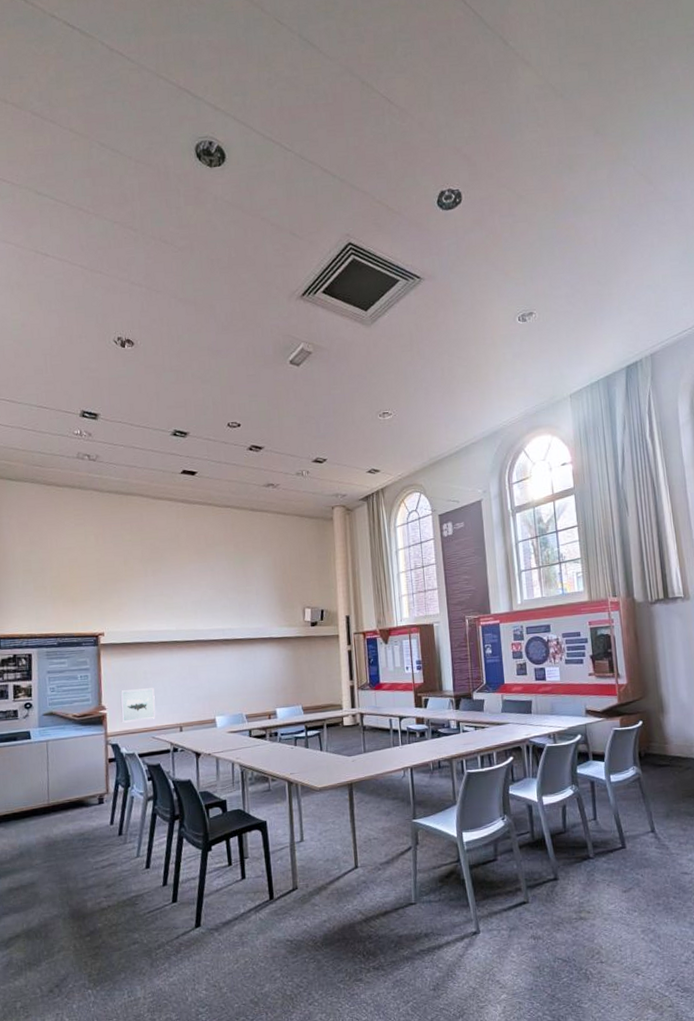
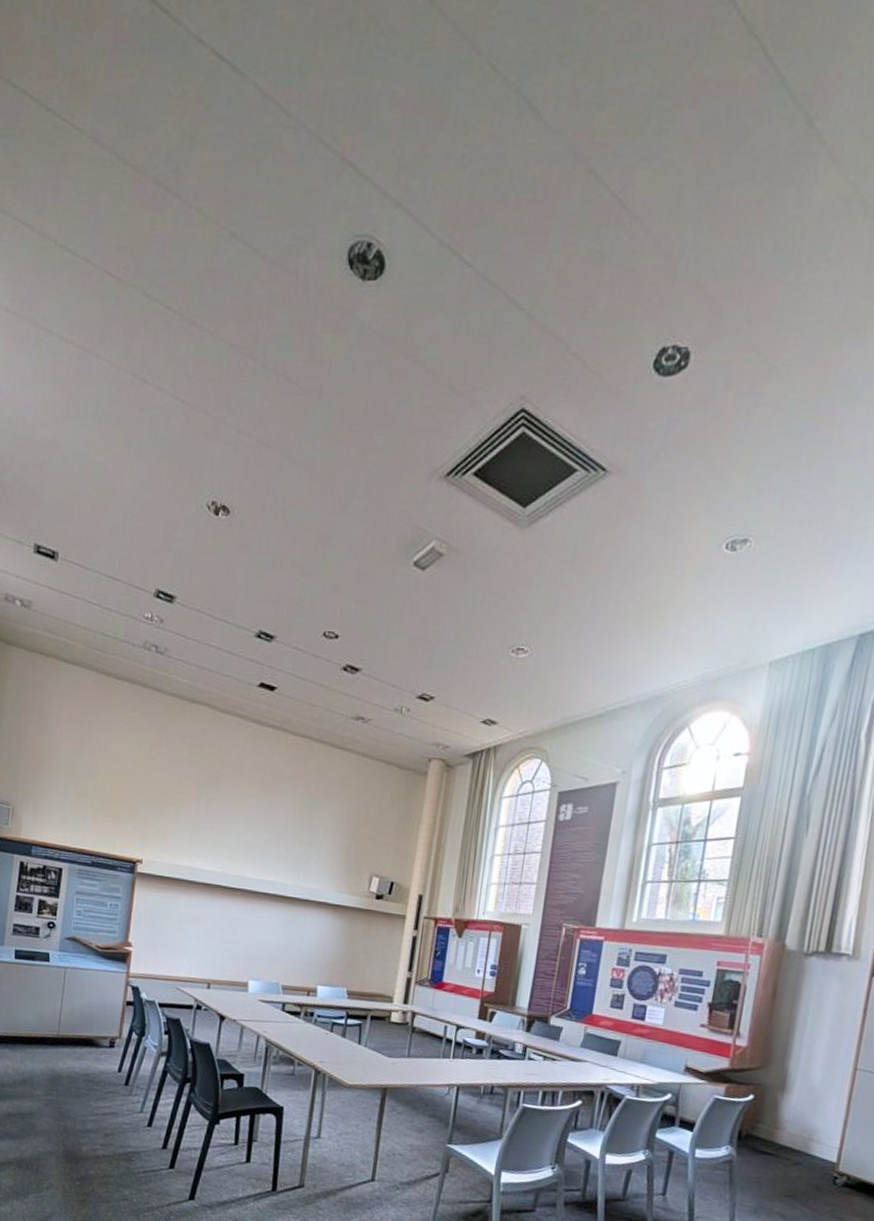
wall art: present [120,688,156,723] -> none [146,929,187,968]

